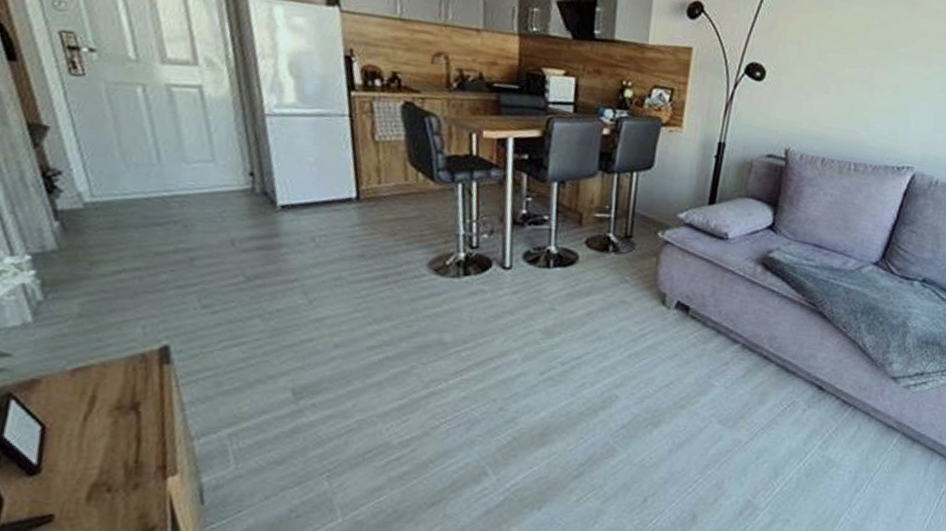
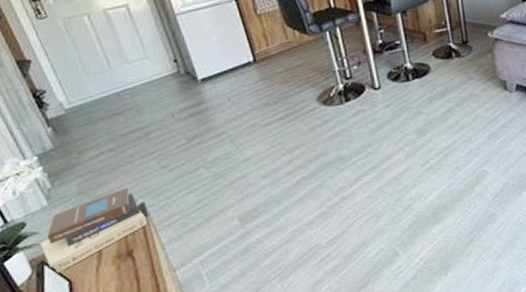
books: none [10,321,168,414] -> present [39,187,147,274]

